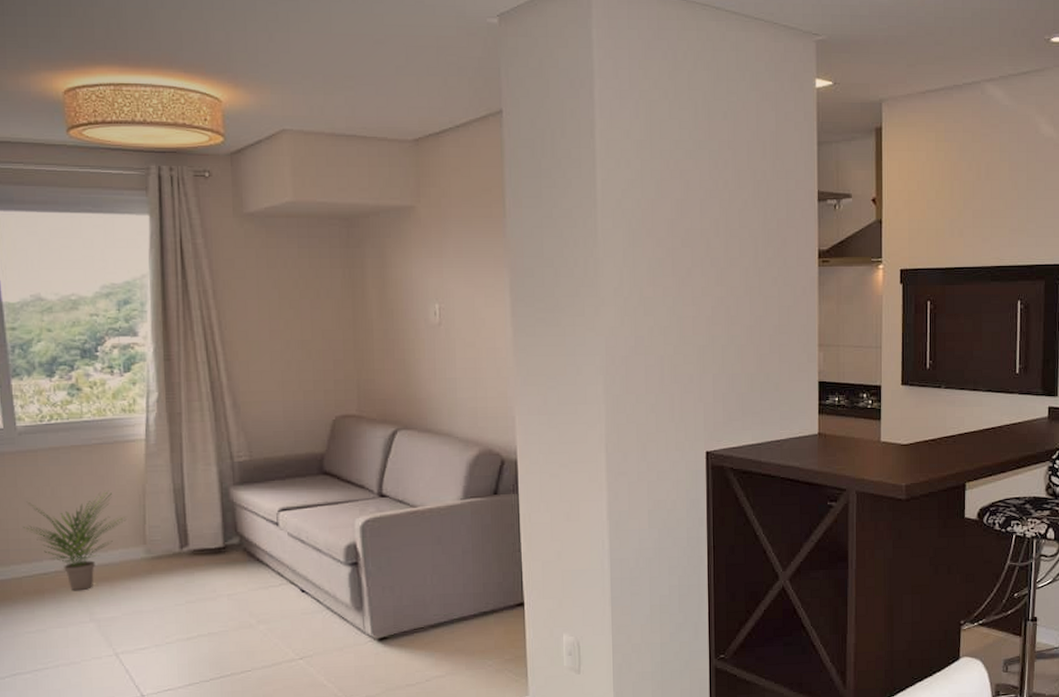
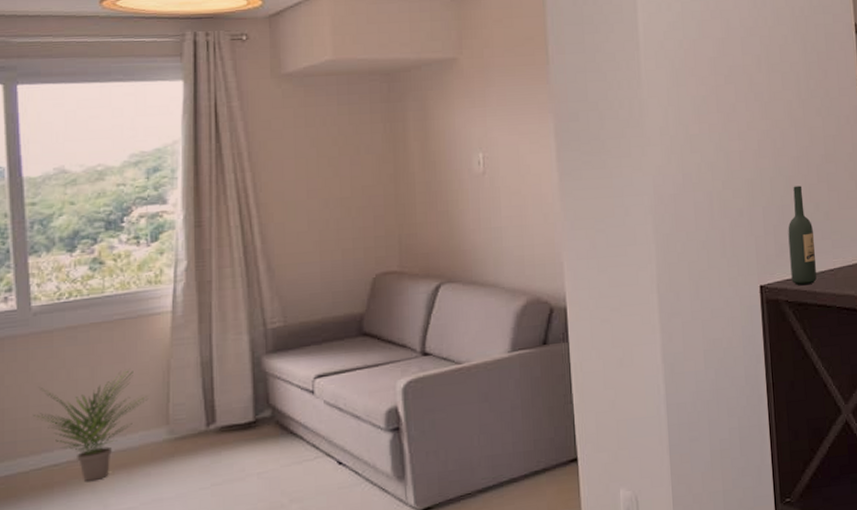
wine bottle: none [737,355,763,454] -> present [788,185,817,286]

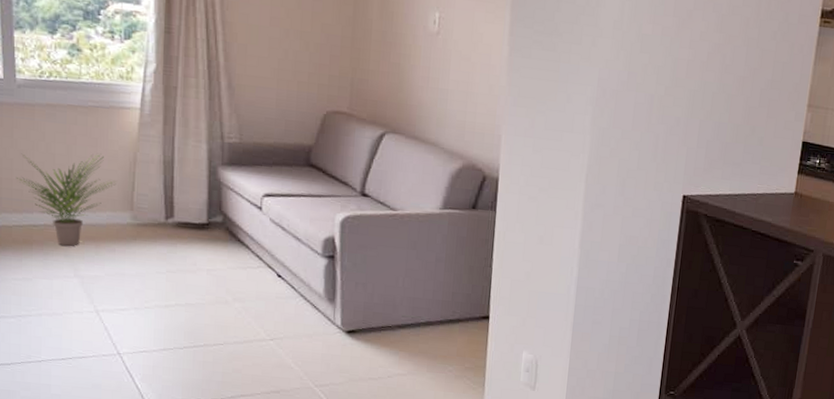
wine bottle: present [788,185,817,286] -> none [714,105,745,204]

